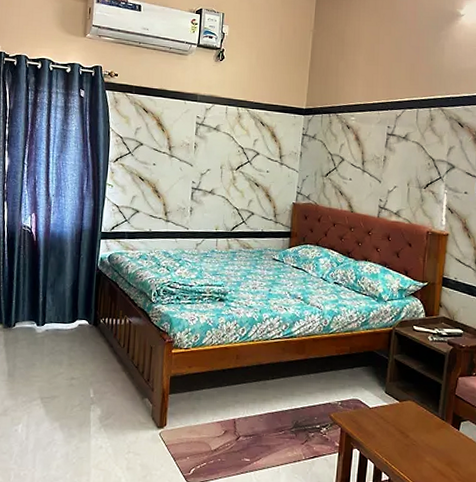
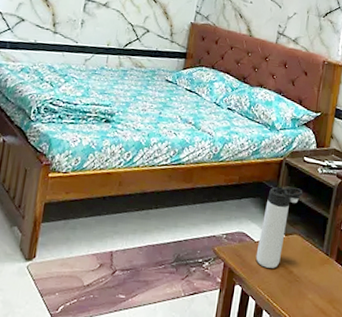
thermos bottle: none [371,355,414,433] -> present [256,186,303,268]

